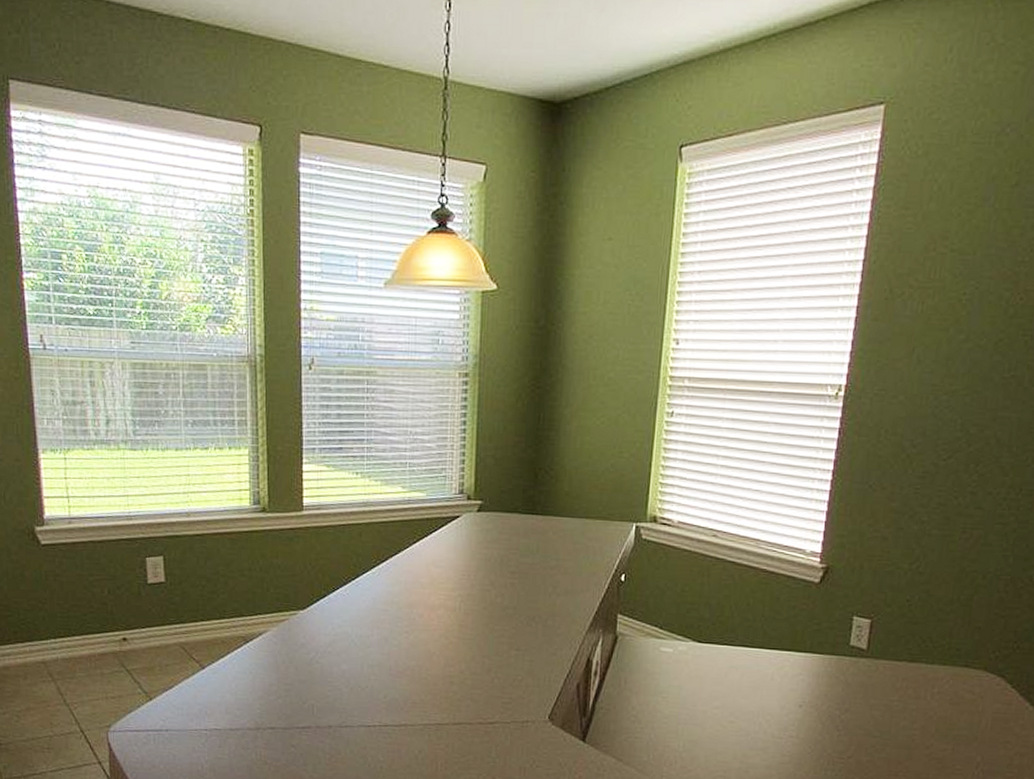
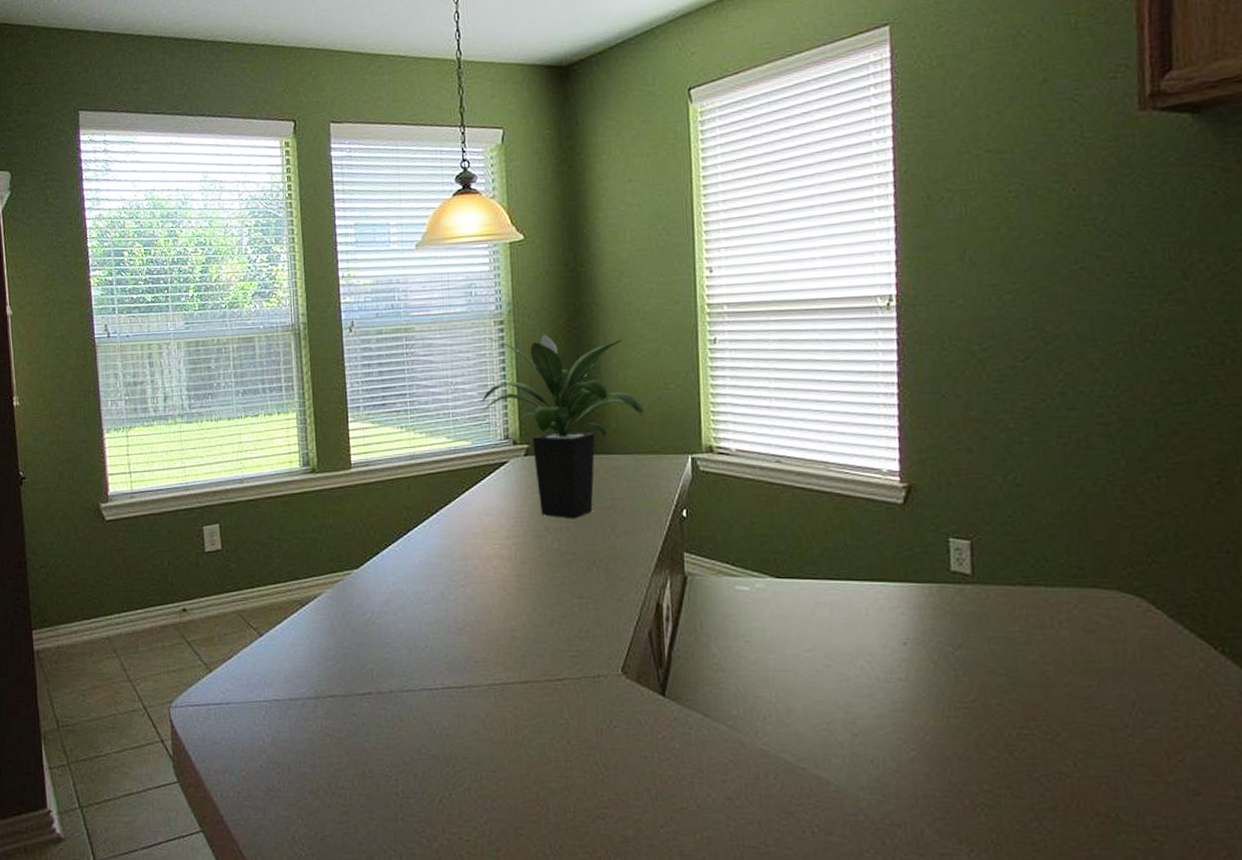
potted plant: none [439,389,596,576] -> present [481,334,644,519]

